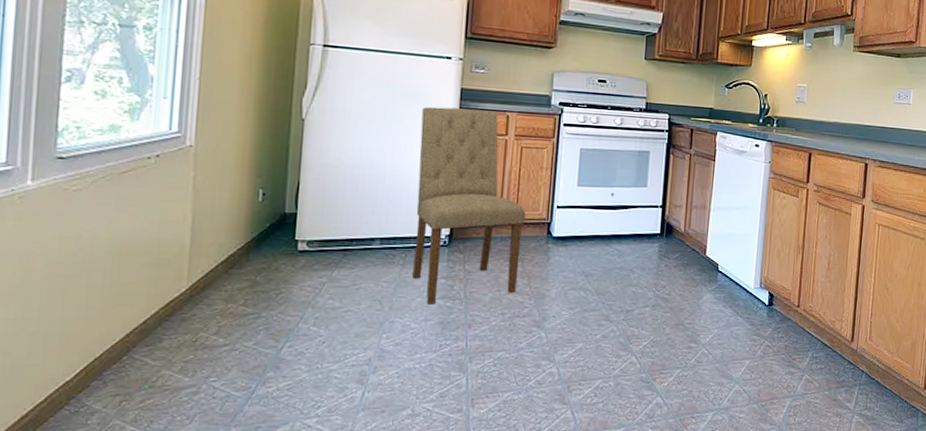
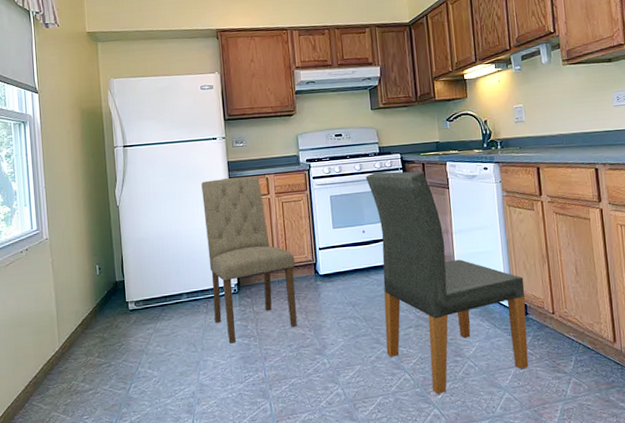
dining chair: none [615,130,775,381] -> present [365,171,529,394]

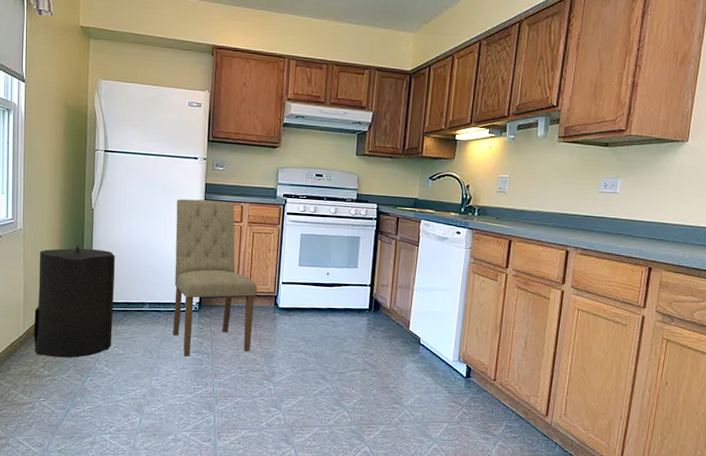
trash can: none [68,245,153,368] -> present [33,245,115,358]
dining chair: present [365,171,529,394] -> none [330,218,473,434]

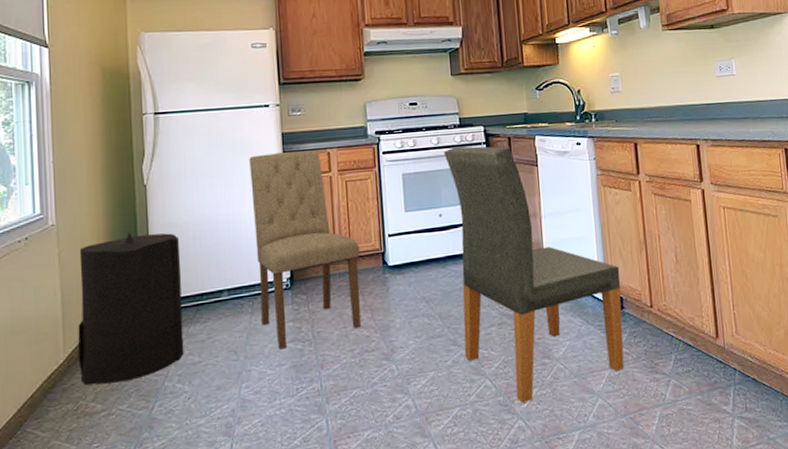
dining chair: none [330,218,473,434] -> present [443,146,625,403]

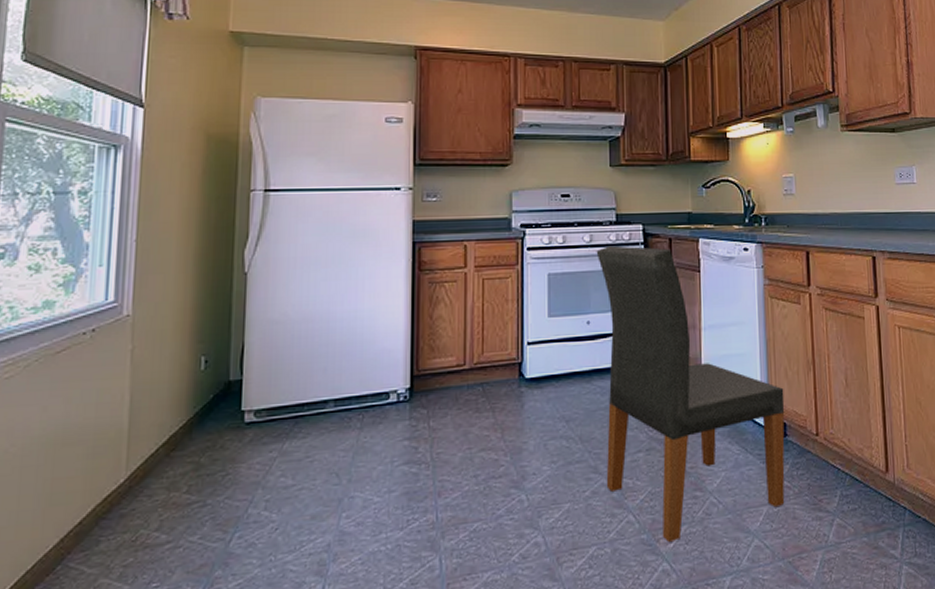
trash can: present [77,232,184,385] -> none [142,328,281,510]
dining chair: present [249,150,361,349] -> none [371,242,493,473]

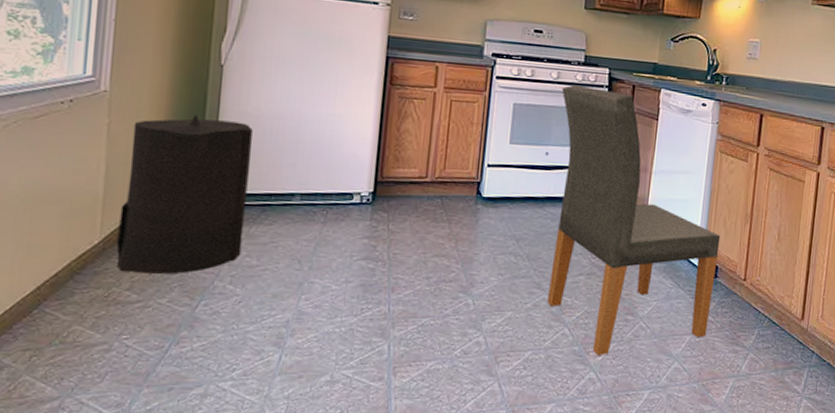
trash can: none [142,328,281,510] -> present [116,114,253,274]

